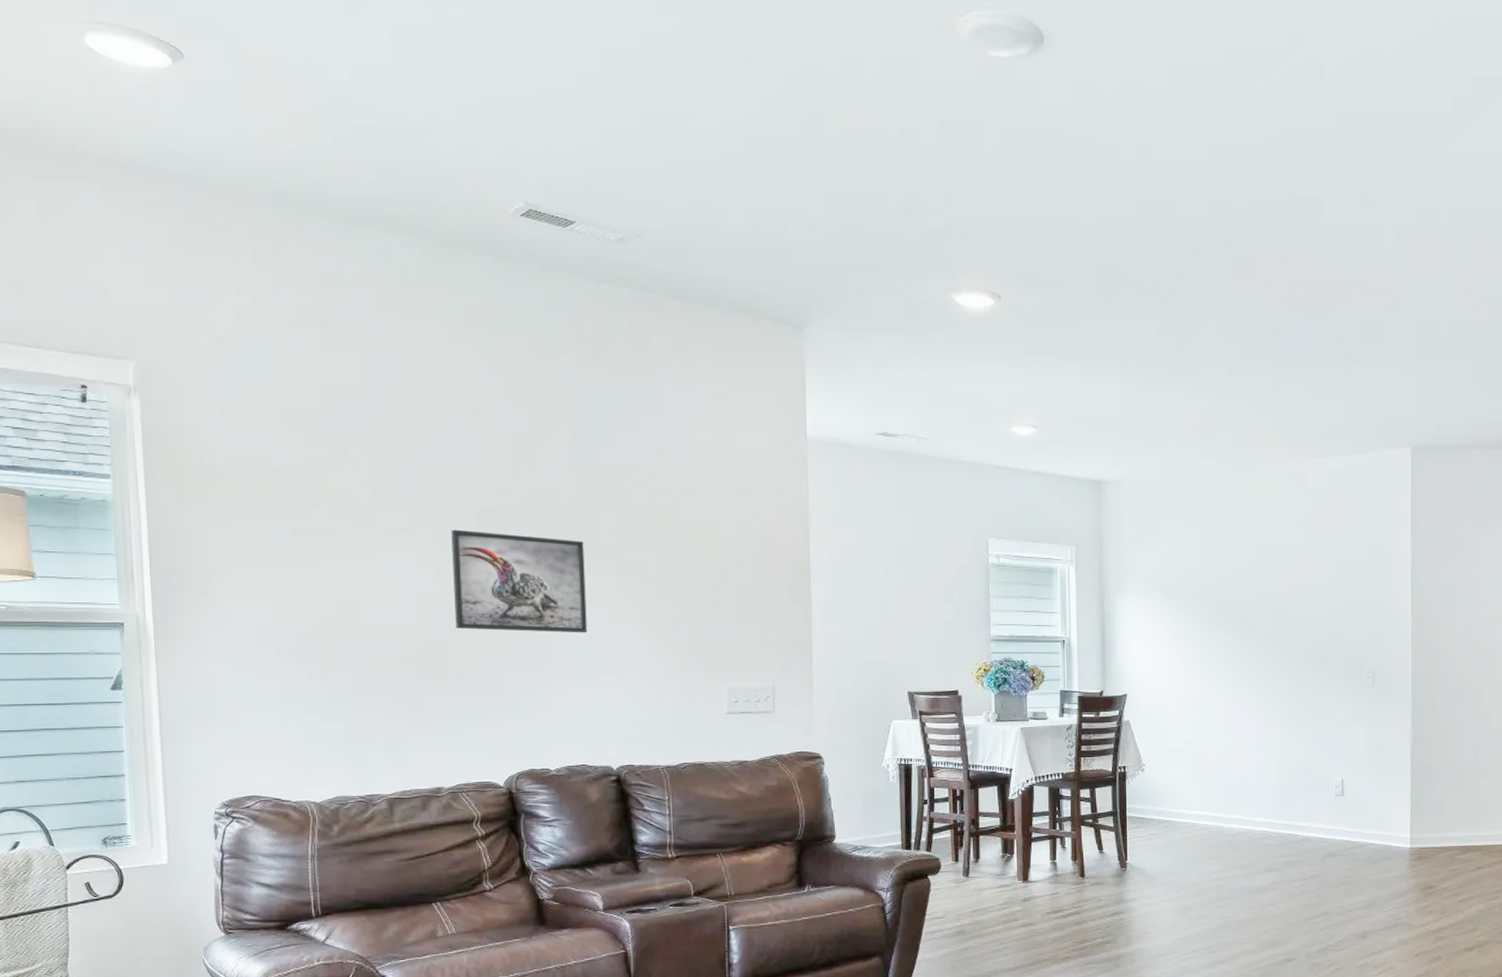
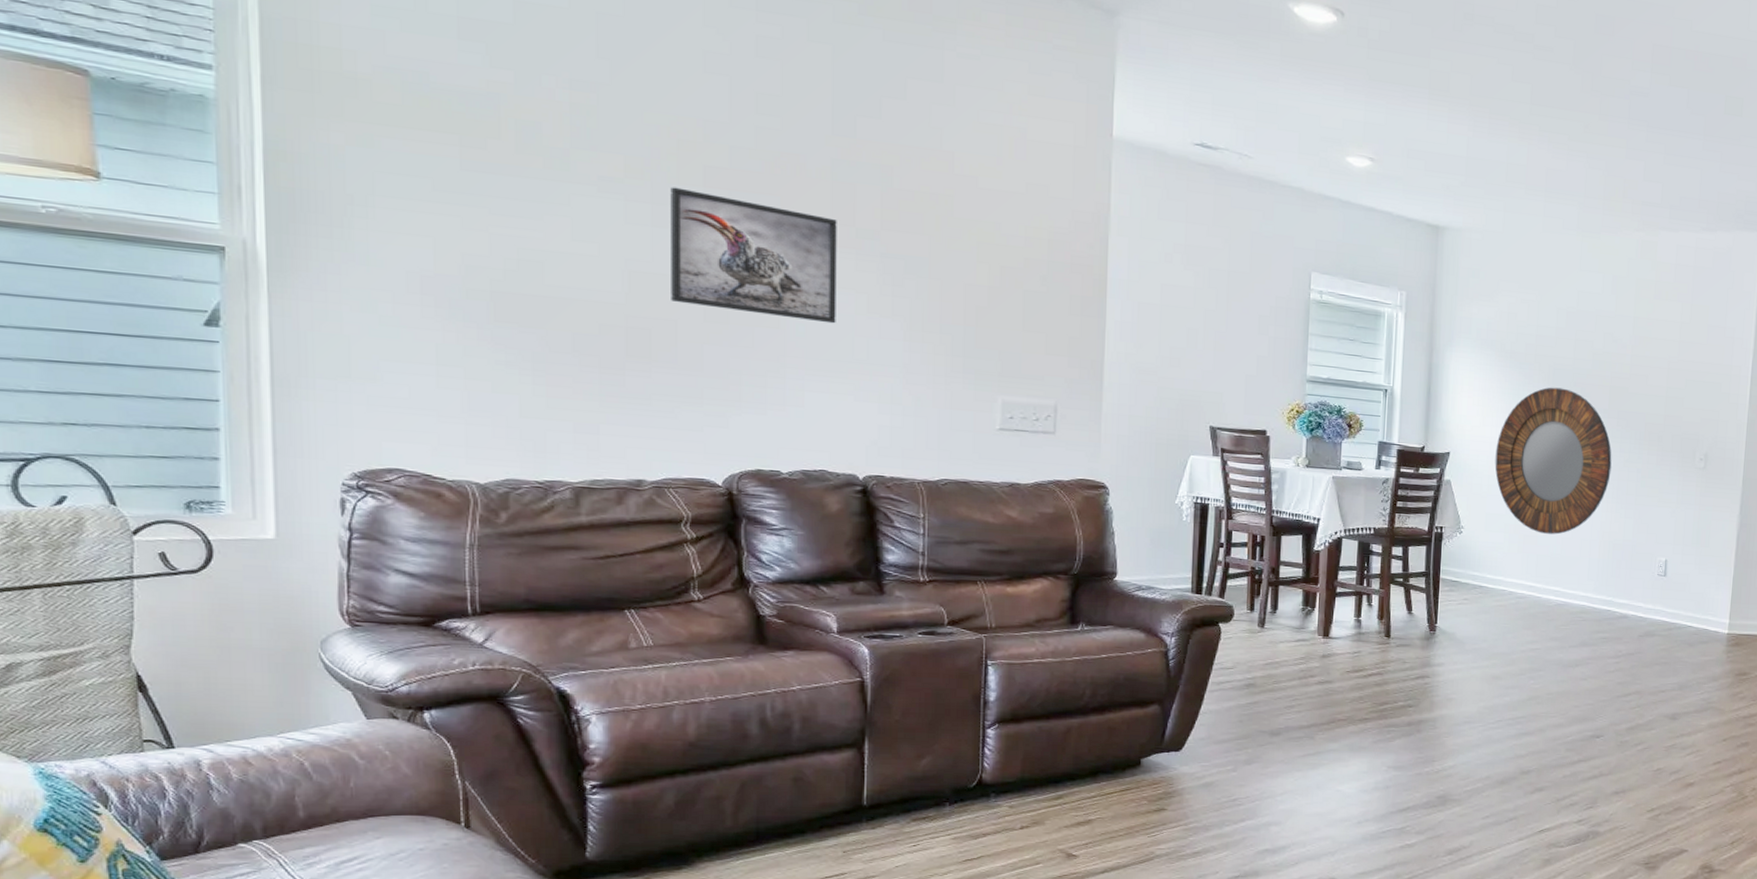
home mirror: none [1169,621,1281,764] -> present [1494,387,1612,535]

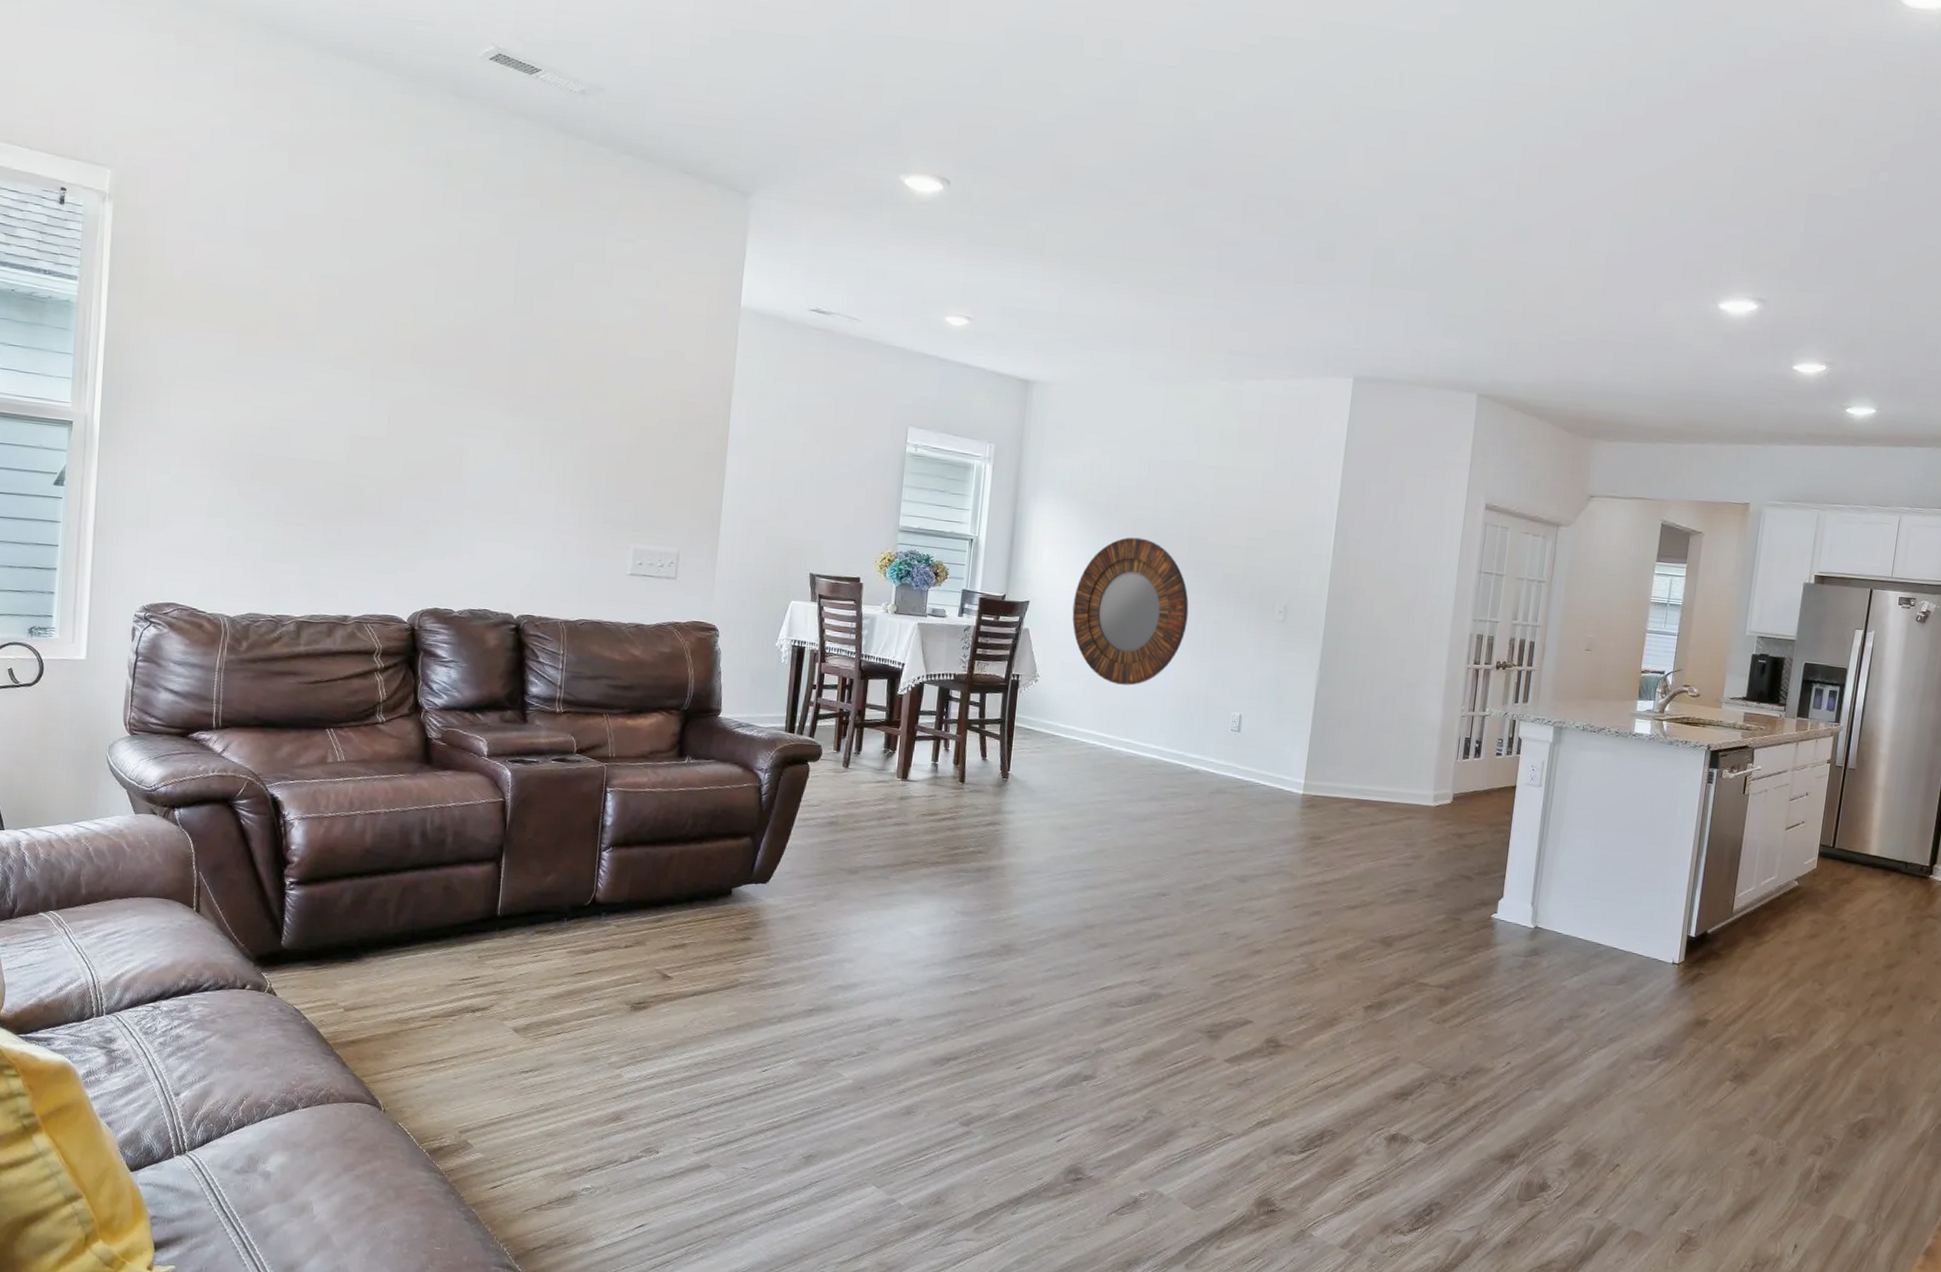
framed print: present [670,187,837,324] -> none [380,363,512,480]

